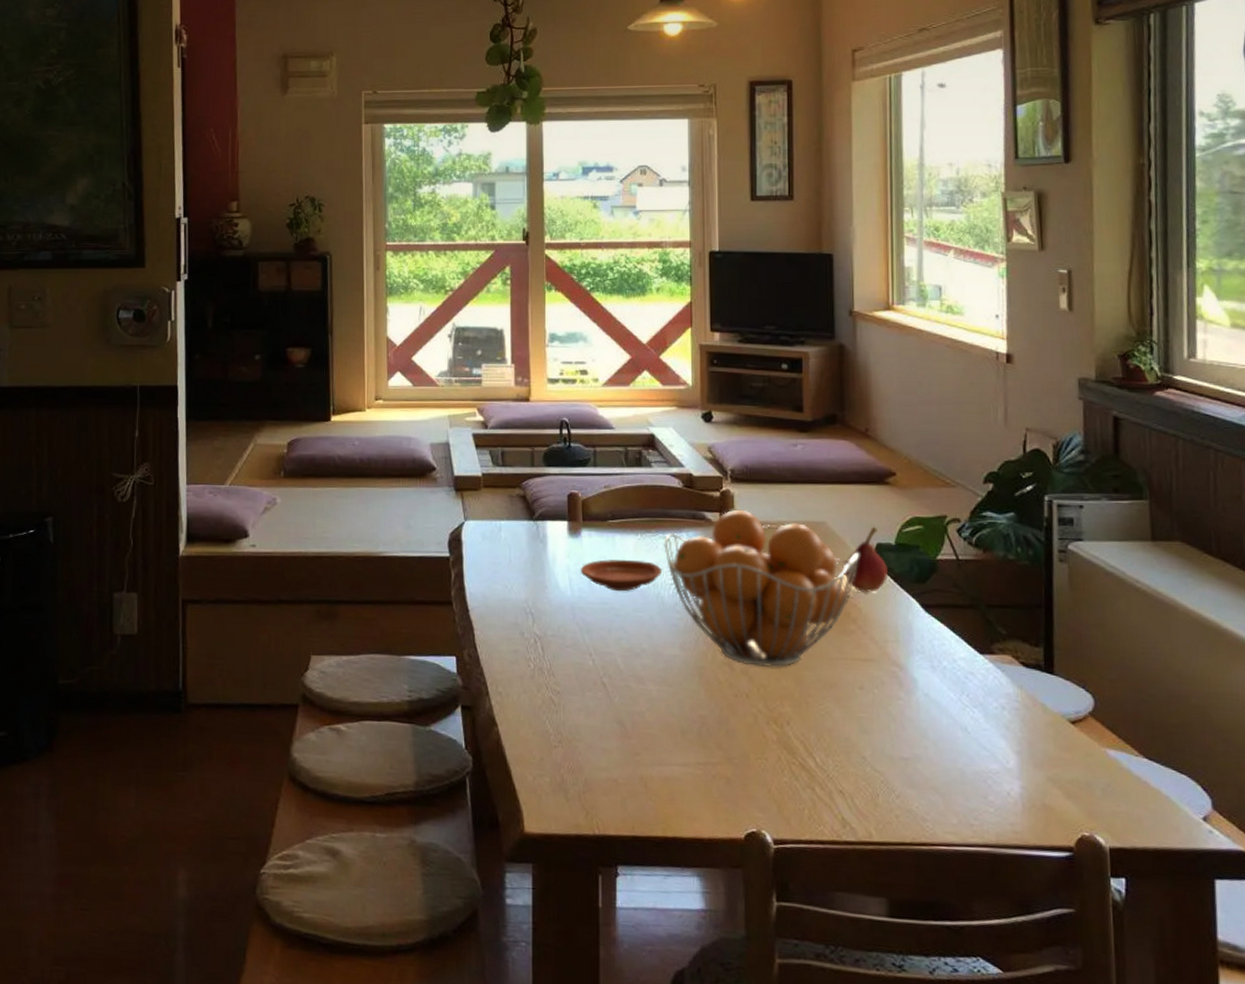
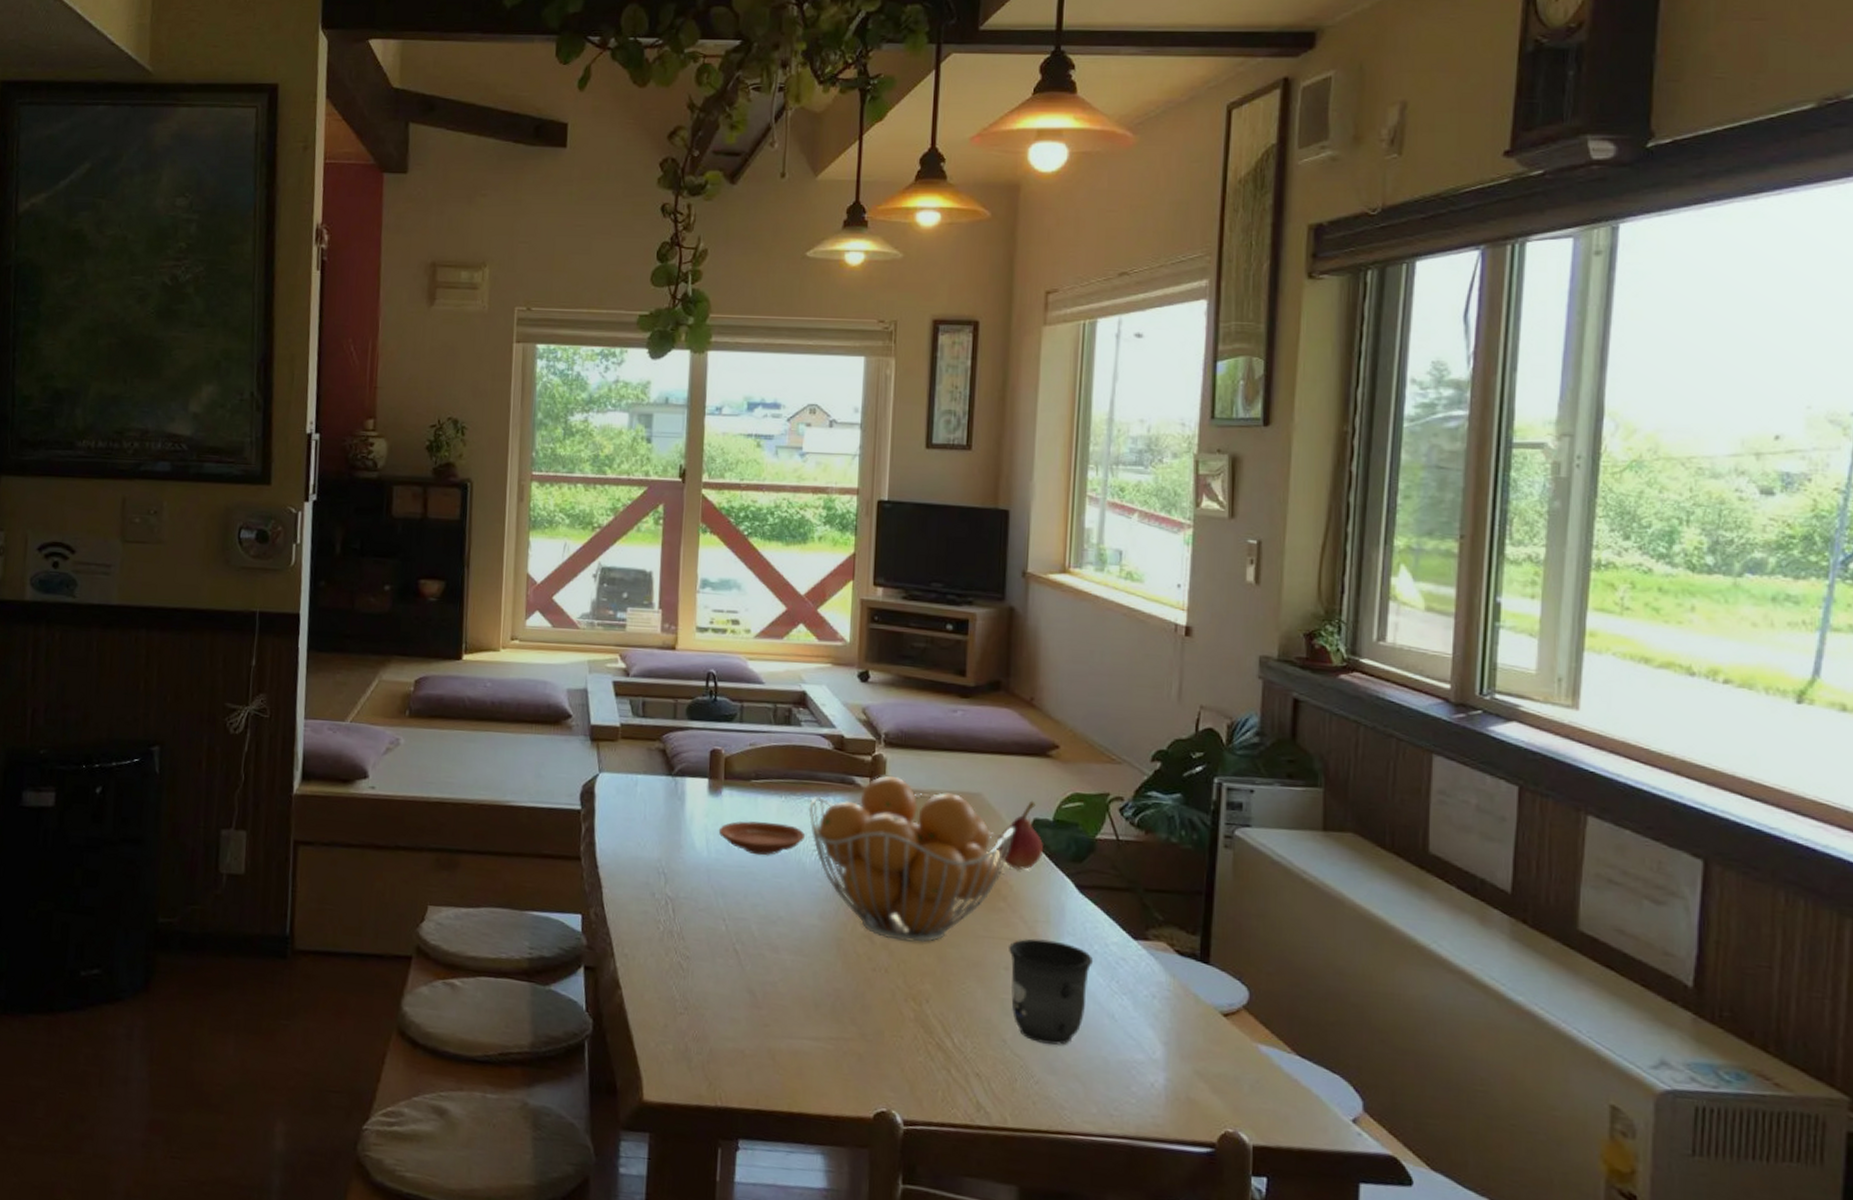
mug: none [862,658,943,759] -> present [1009,938,1093,1045]

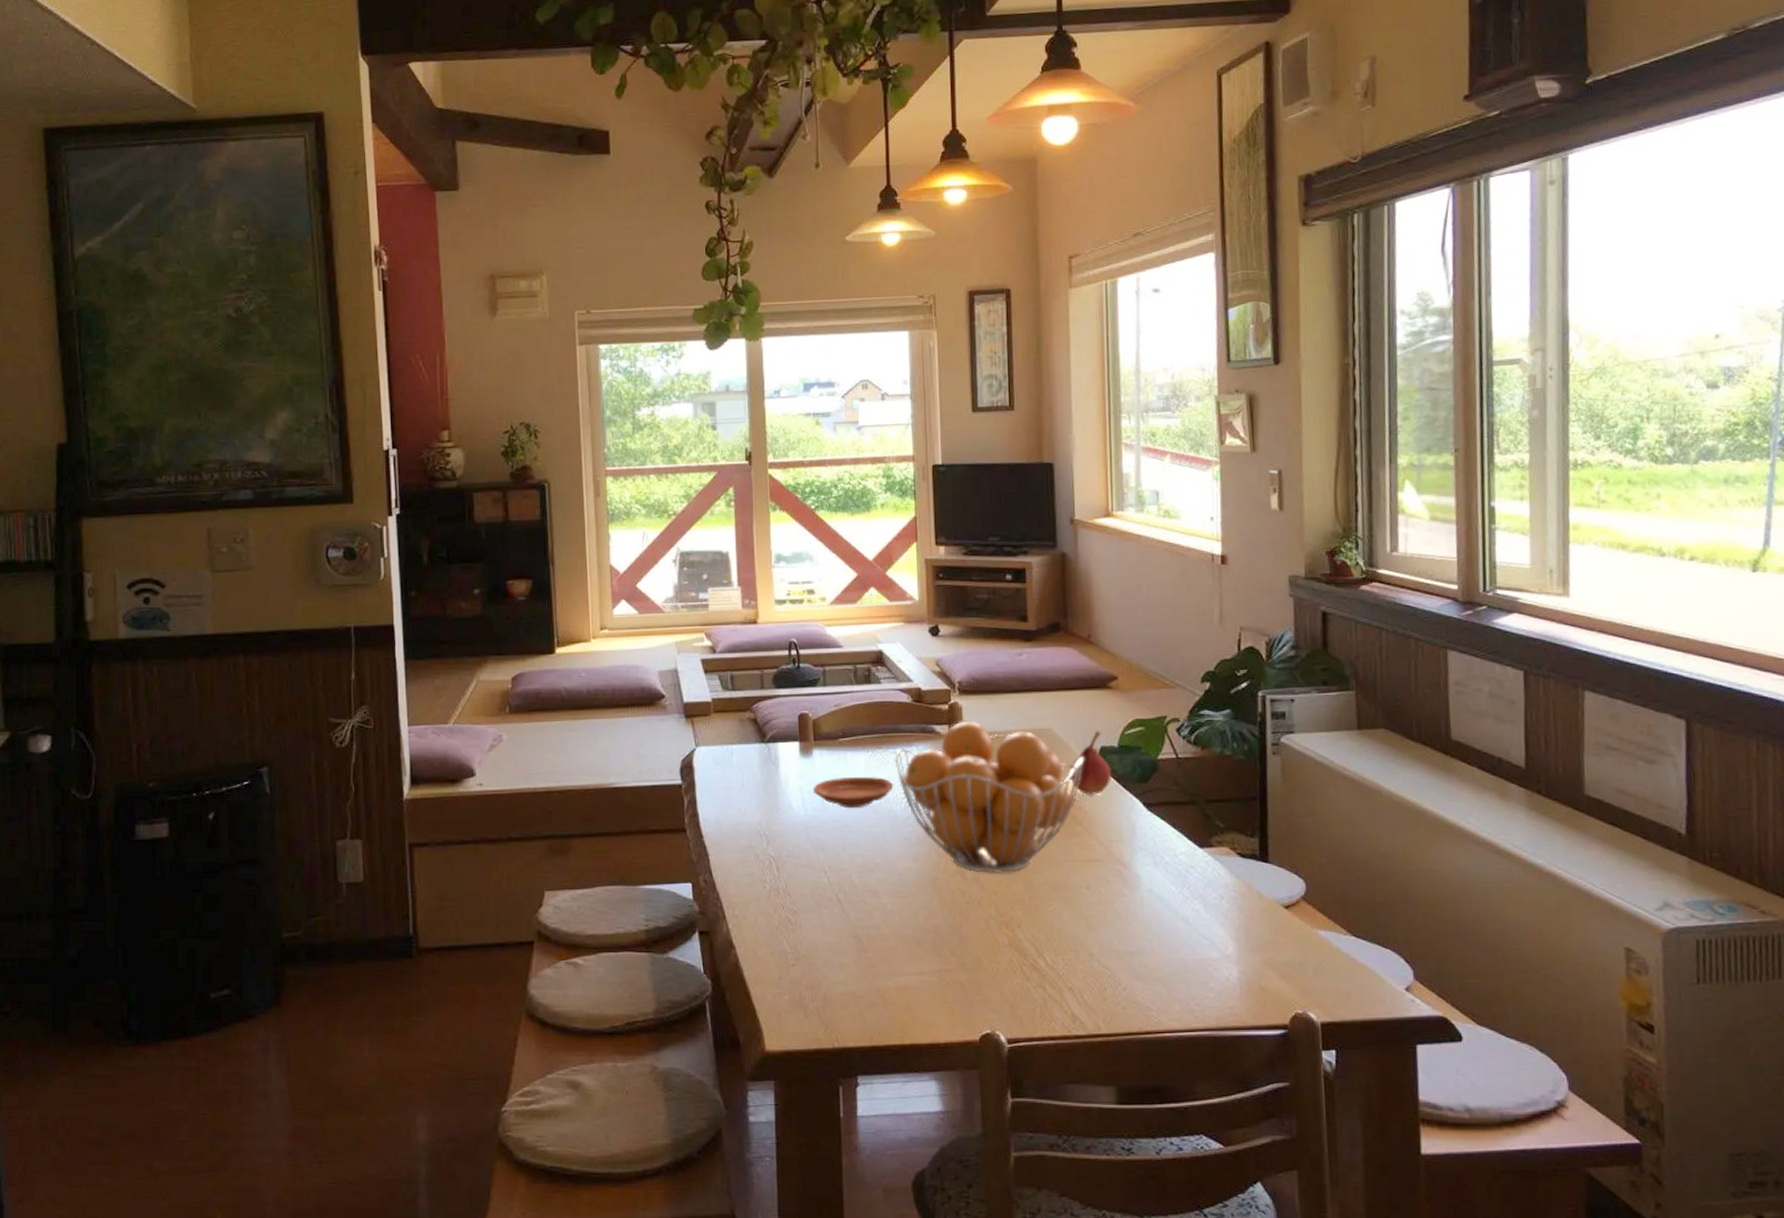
mug: present [1009,938,1093,1045] -> none [1088,857,1165,952]

